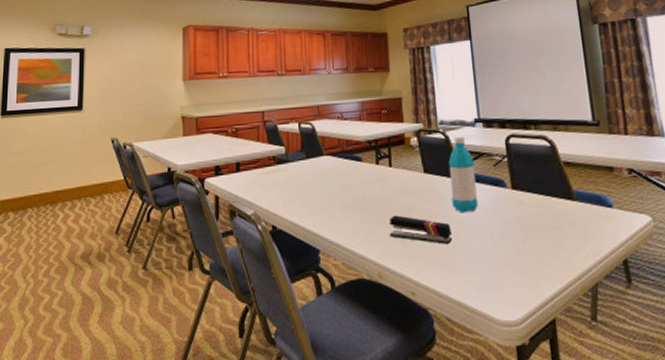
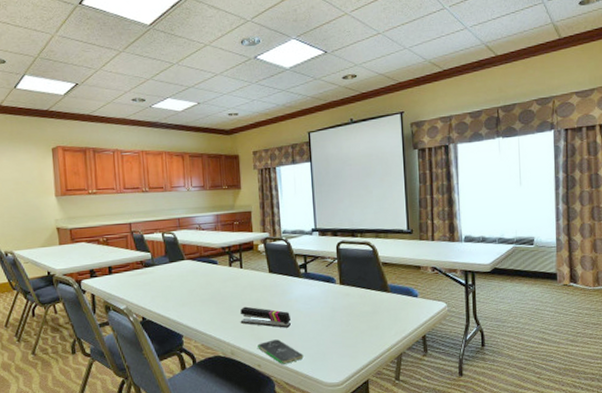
smartphone: none [411,259,470,293] -> present [258,339,304,365]
water bottle: present [448,136,478,213] -> none [289,242,312,304]

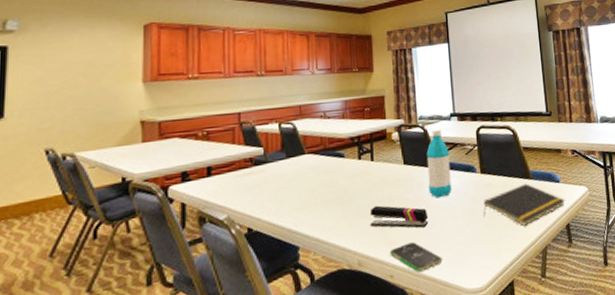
water bottle: none [289,242,312,304] -> present [426,129,452,199]
notepad: none [342,296,422,334] -> present [483,183,565,226]

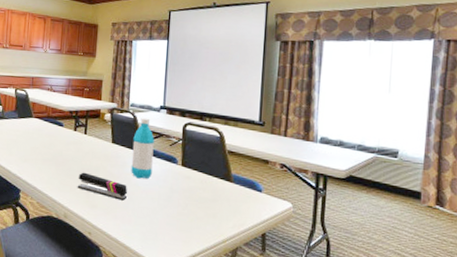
smartphone: present [390,242,443,272] -> none [91,209,135,237]
notepad: present [483,183,565,226] -> none [179,184,264,224]

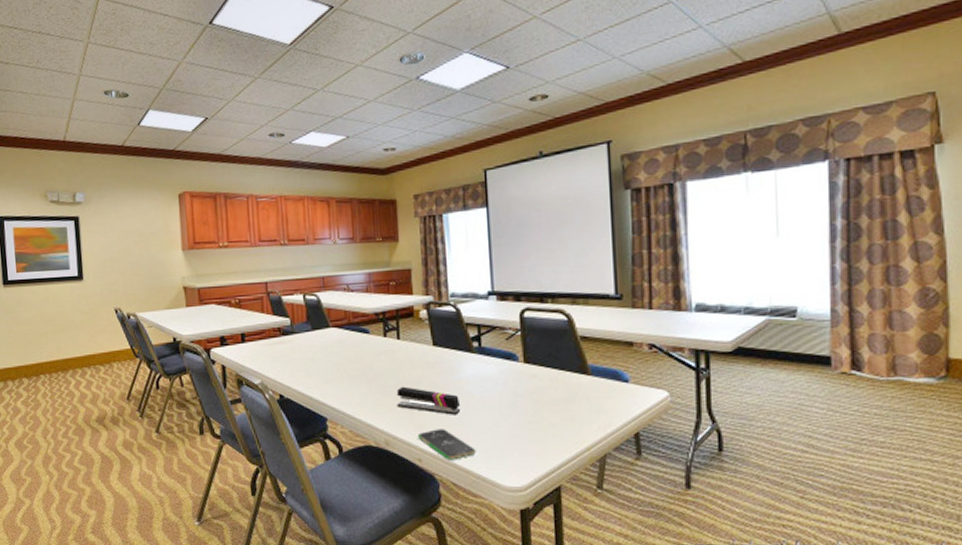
smartphone: none [91,209,135,237] -> present [418,429,476,460]
water bottle: present [131,117,154,179] -> none [459,309,488,386]

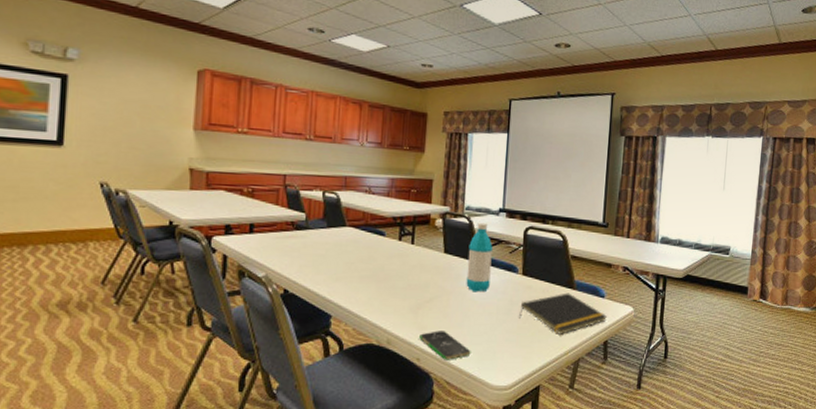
stapler: present [397,386,461,415] -> none [403,289,463,318]
water bottle: none [459,309,488,386] -> present [466,222,493,292]
notepad: none [526,379,635,428] -> present [519,292,607,335]

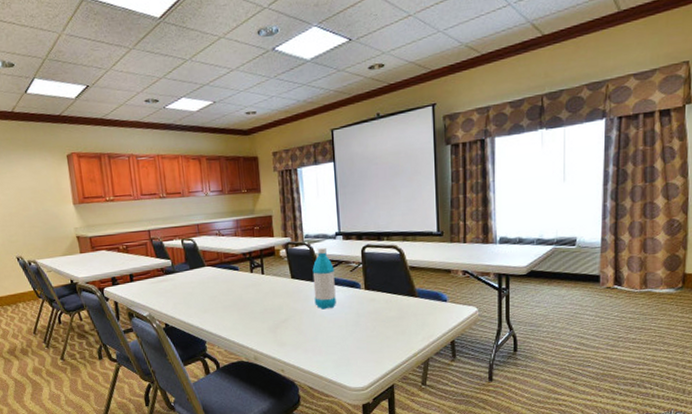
smartphone: present [419,331,471,360] -> none [281,345,328,370]
notepad: present [519,292,607,335] -> none [367,301,451,339]

